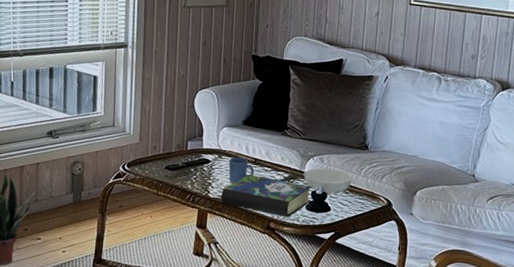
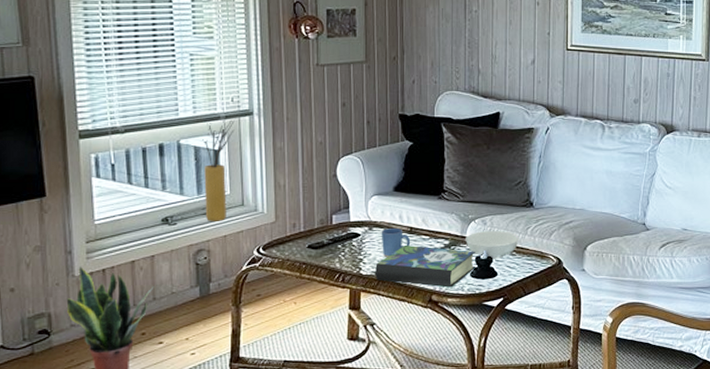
vase: none [82,51,112,139] -> present [202,120,235,221]

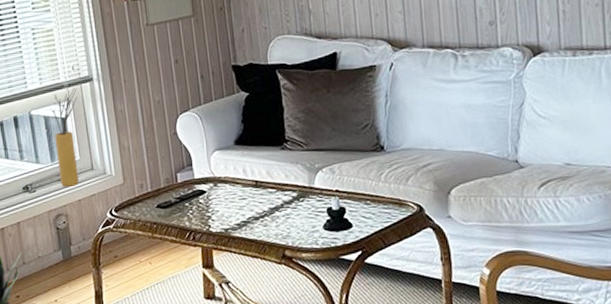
book: present [375,245,475,288] -> none [224,199,328,242]
mug: present [381,227,411,257] -> none [226,182,258,213]
bowl: present [465,231,519,259] -> none [314,179,373,210]

